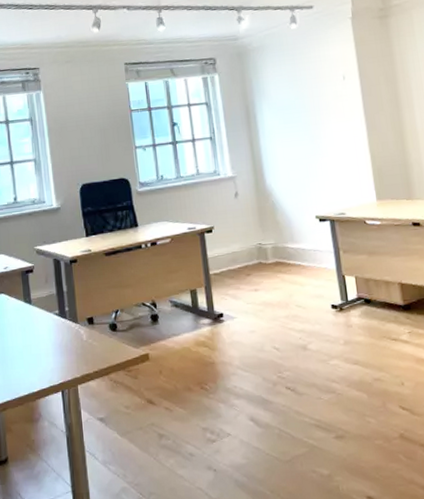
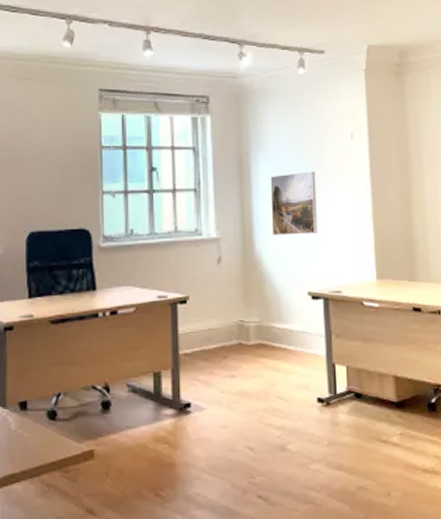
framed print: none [274,112,320,170] -> present [270,171,318,235]

